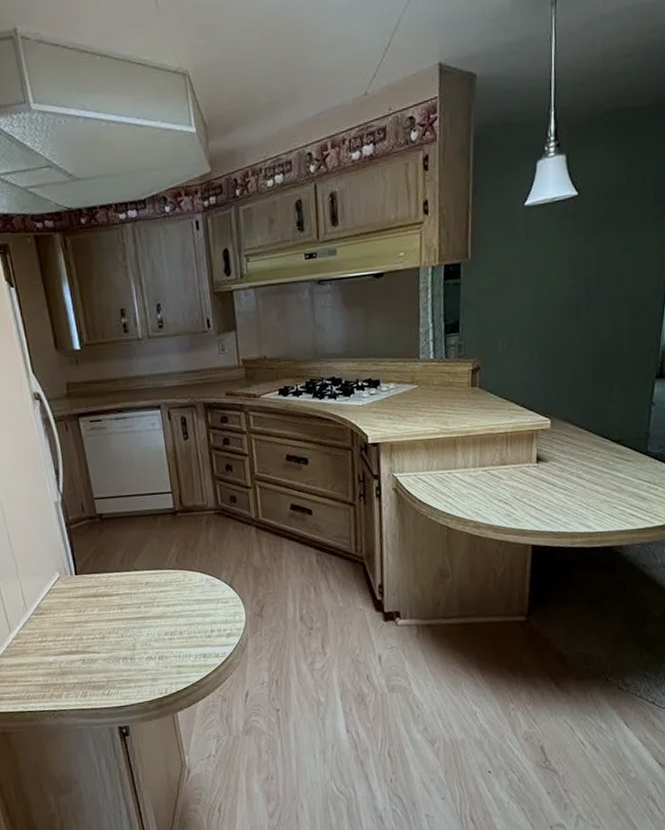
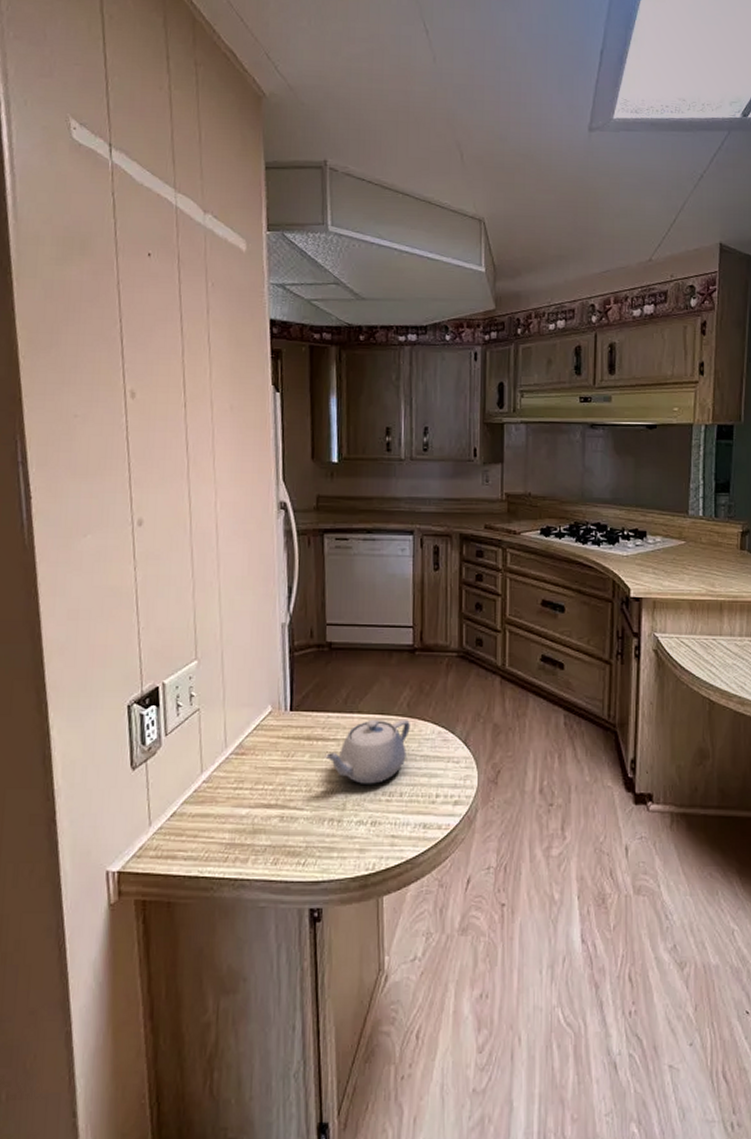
teapot: none [111,571,181,628] -> present [325,719,410,785]

